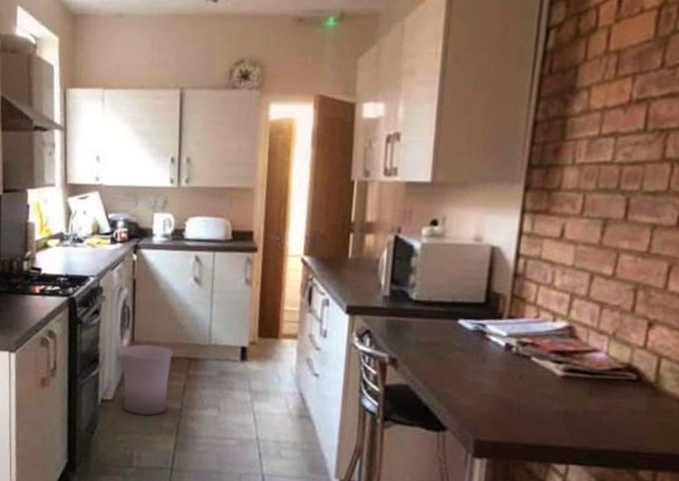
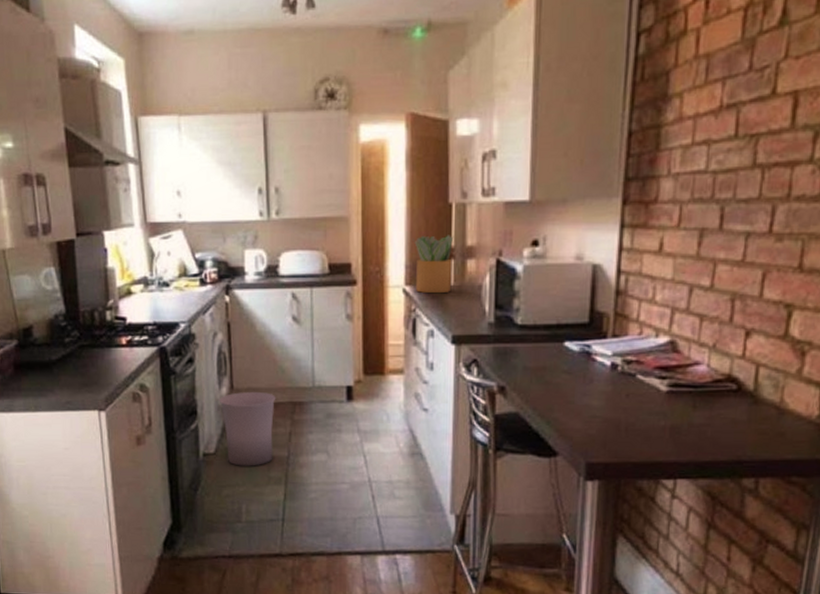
potted plant: none [314,209,354,265] -> present [413,235,454,294]

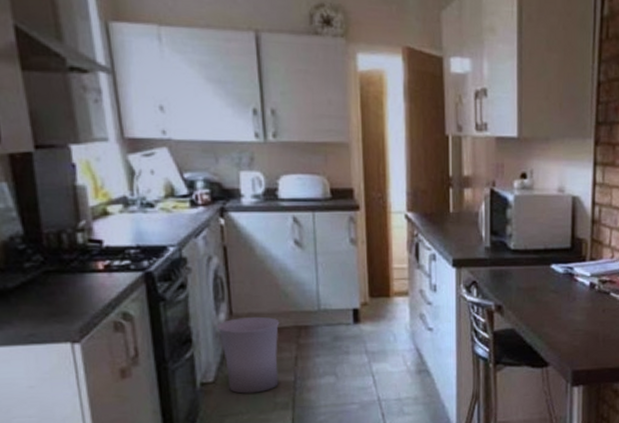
potted plant: present [413,235,454,294] -> none [413,164,452,220]

